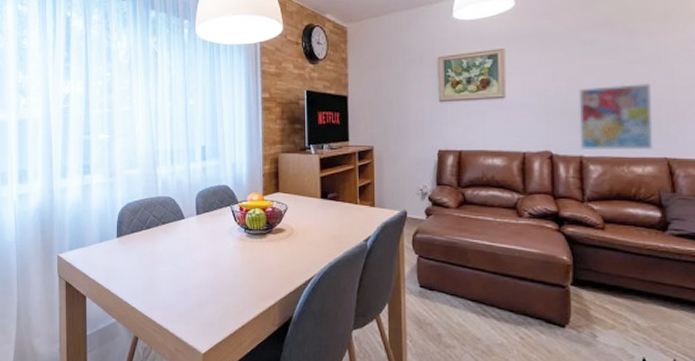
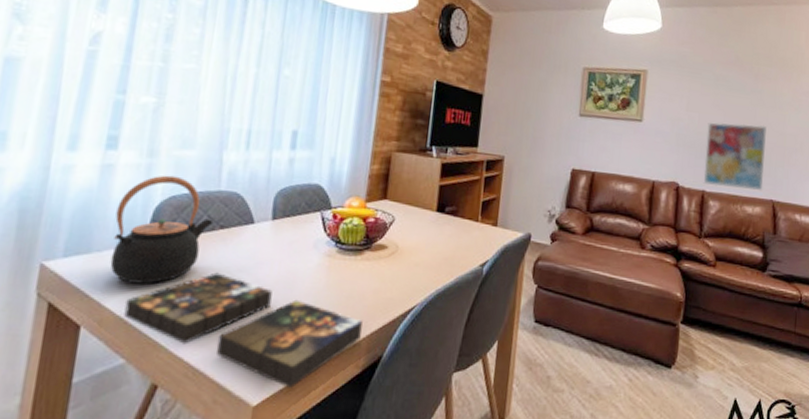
teapot: none [96,189,157,267] -> present [110,175,214,284]
board game: none [109,256,273,341] -> present [124,272,362,388]

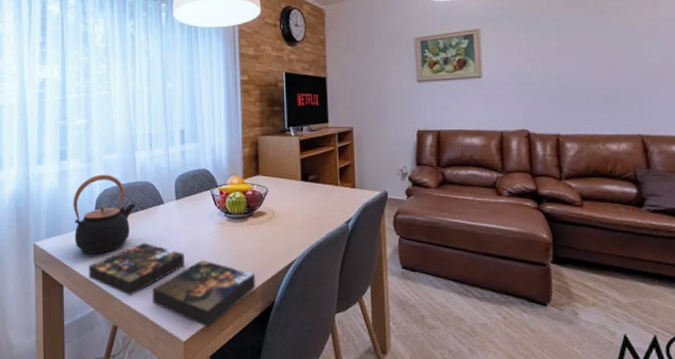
wall art: present [703,122,767,190] -> none [553,60,627,129]

